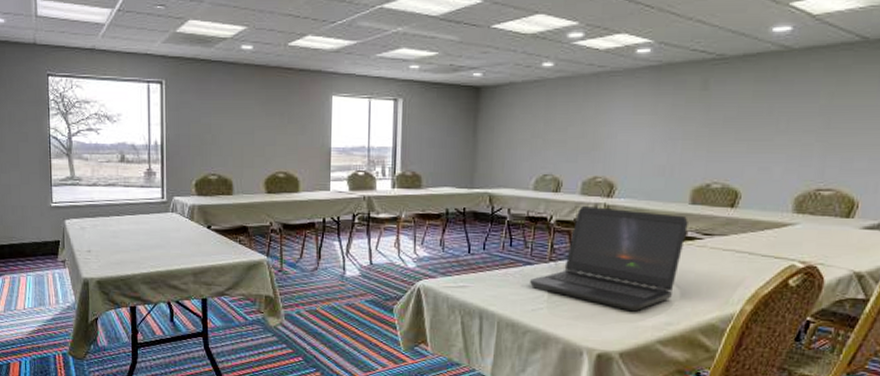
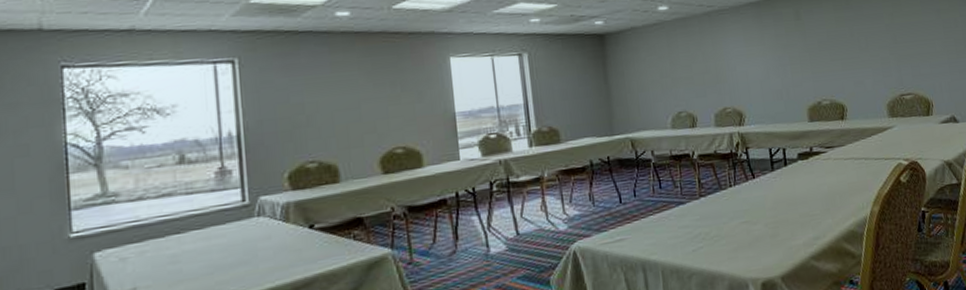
laptop computer: present [530,205,688,312] -> none [685,133,813,234]

